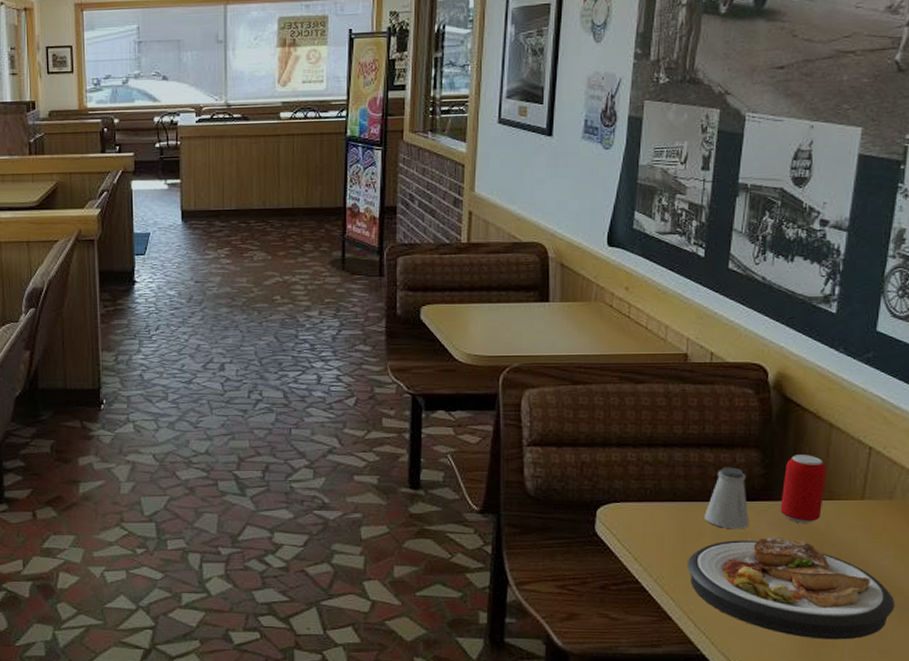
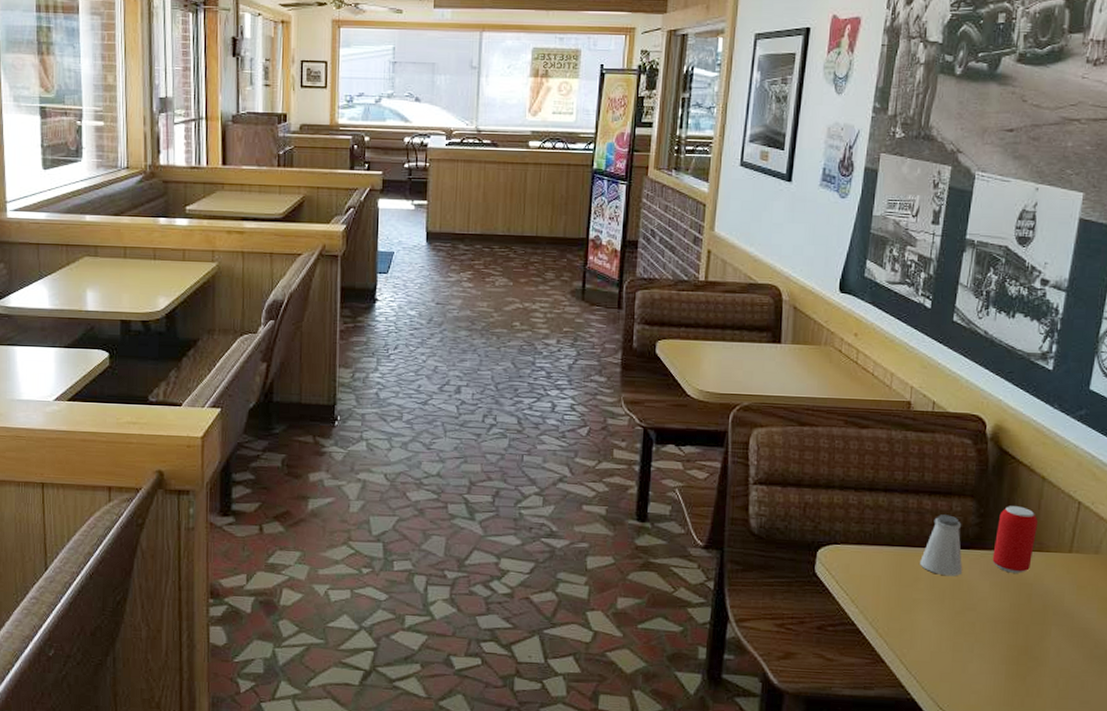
plate: present [688,538,895,640] -> none [902,586,1097,690]

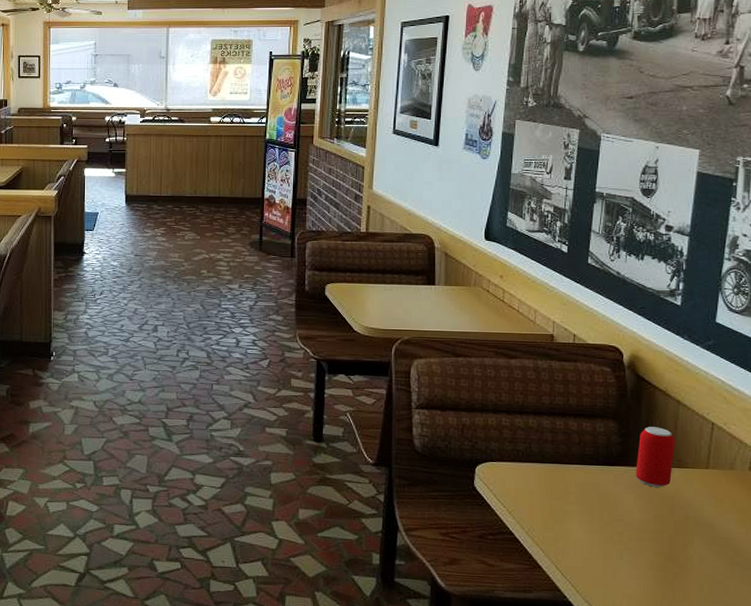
saltshaker: present [920,514,962,577] -> none [569,435,608,490]

